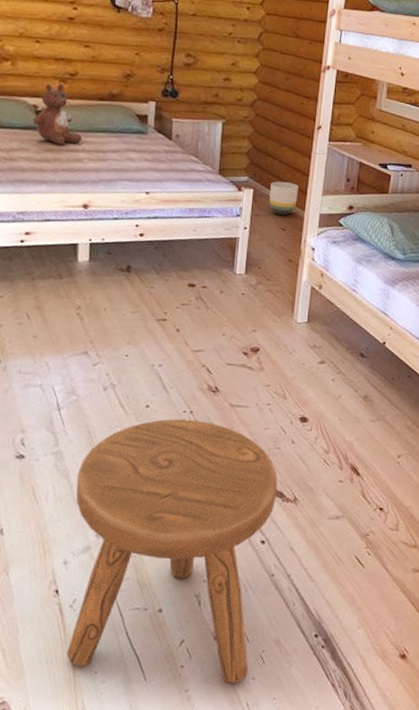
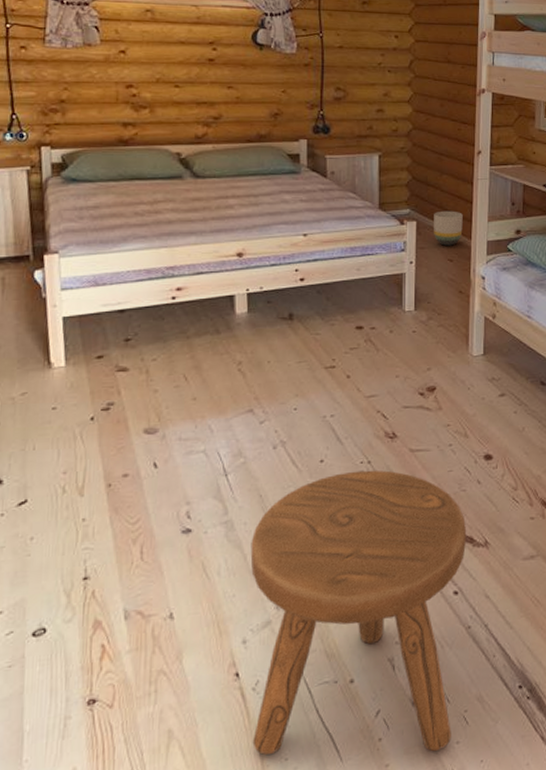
stuffed bear: present [32,83,82,145] -> none [176,128,231,193]

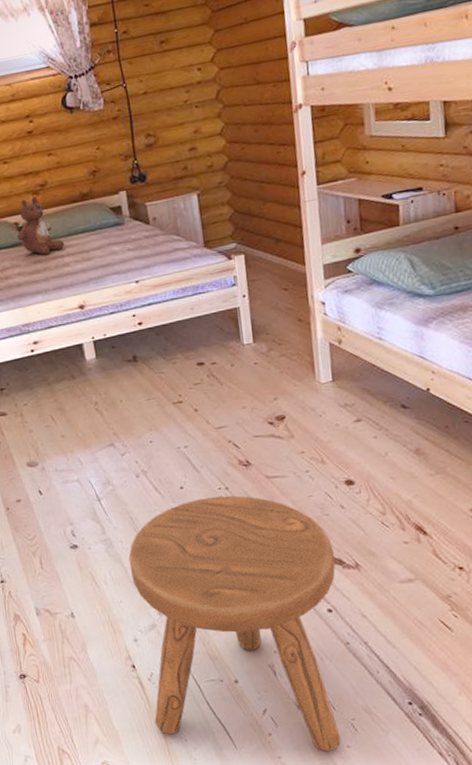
stuffed bear: none [176,128,231,193] -> present [17,196,64,255]
planter: present [434,210,463,246] -> none [261,238,295,276]

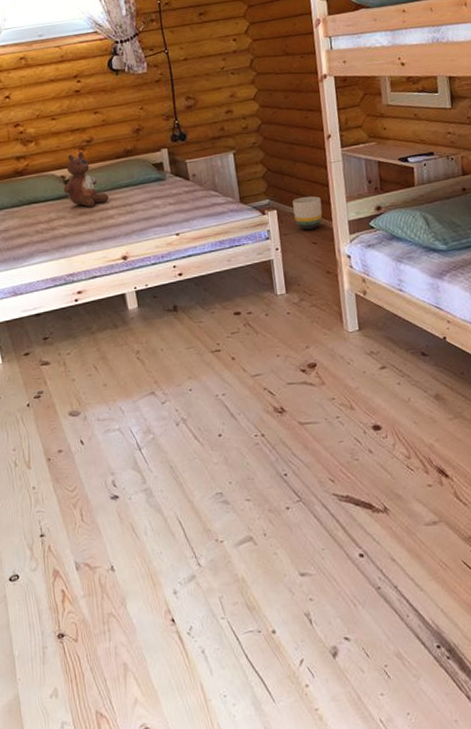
stool: present [128,495,341,752] -> none [168,442,375,701]
planter: none [261,238,295,276] -> present [292,196,323,230]

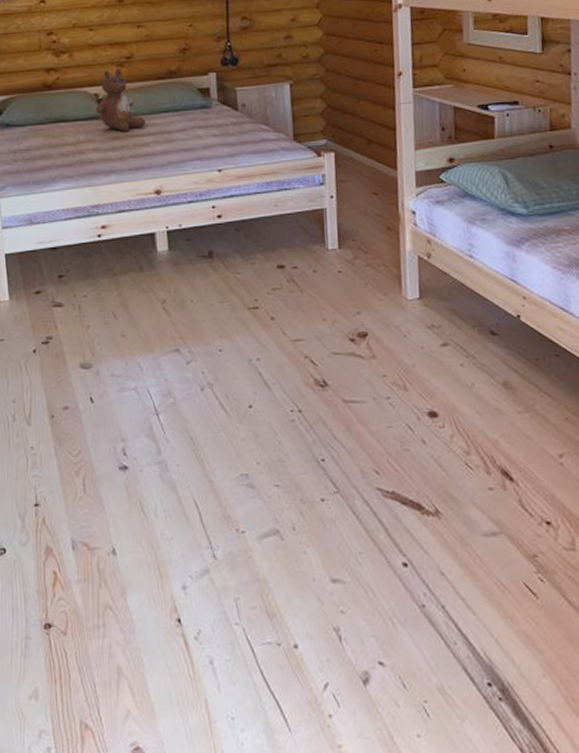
planter: present [292,196,323,230] -> none [353,139,387,178]

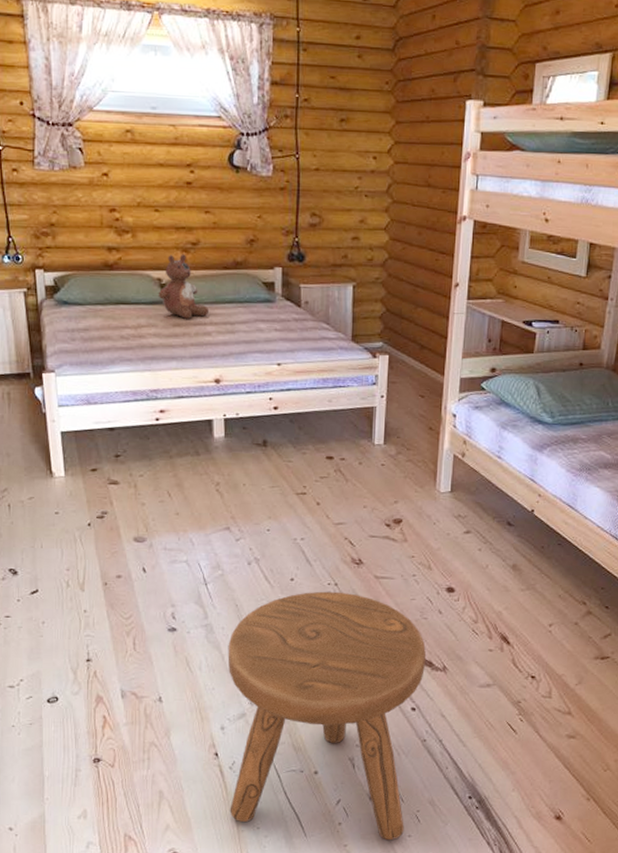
stool: none [185,419,414,742] -> present [227,591,427,841]

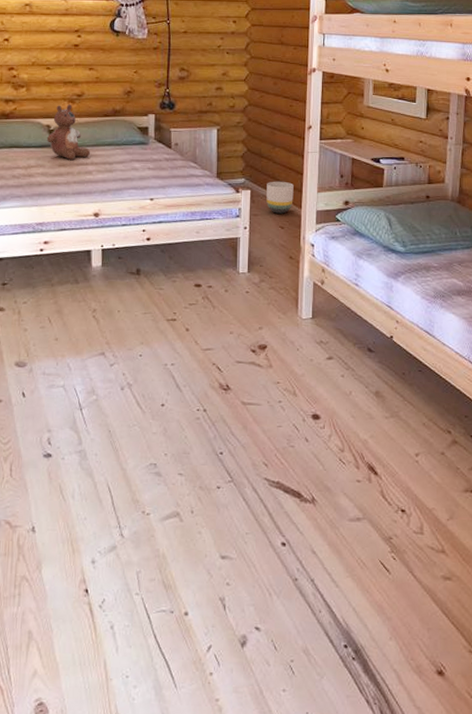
stool: present [227,591,427,841] -> none [98,417,295,695]
planter: none [406,345,436,381] -> present [266,181,294,214]

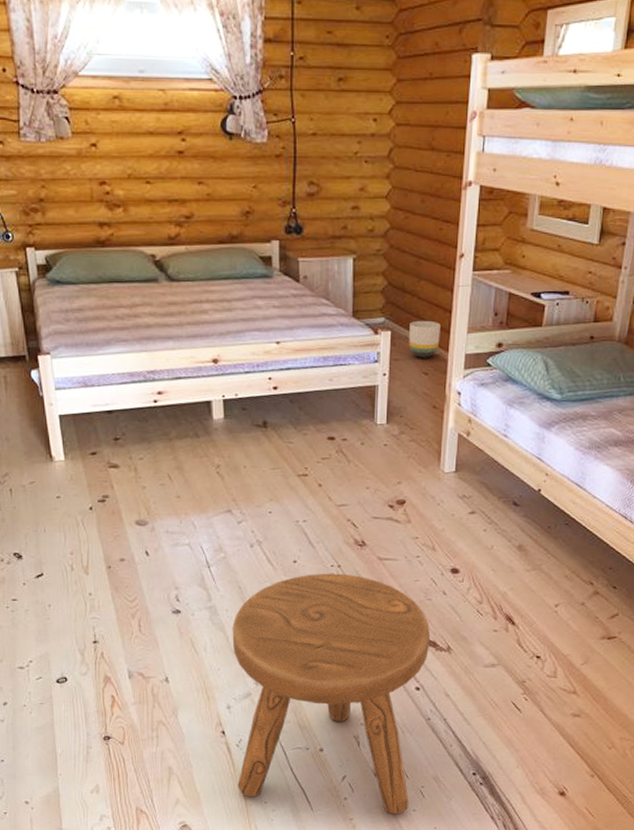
stuffed bear: present [46,104,90,160] -> none [152,228,204,297]
stool: none [98,417,295,695] -> present [232,573,431,815]

